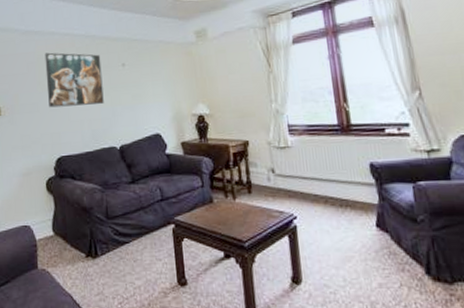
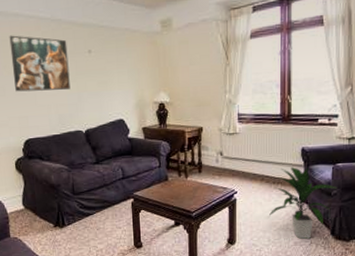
indoor plant: none [339,186,423,279] -> present [268,167,337,239]

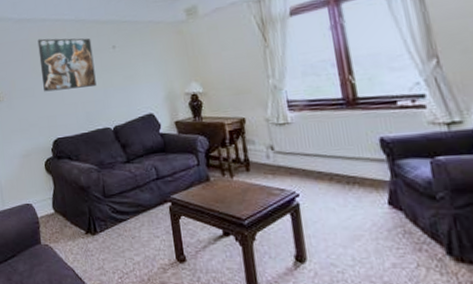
indoor plant: present [268,167,337,239] -> none [347,162,443,259]

